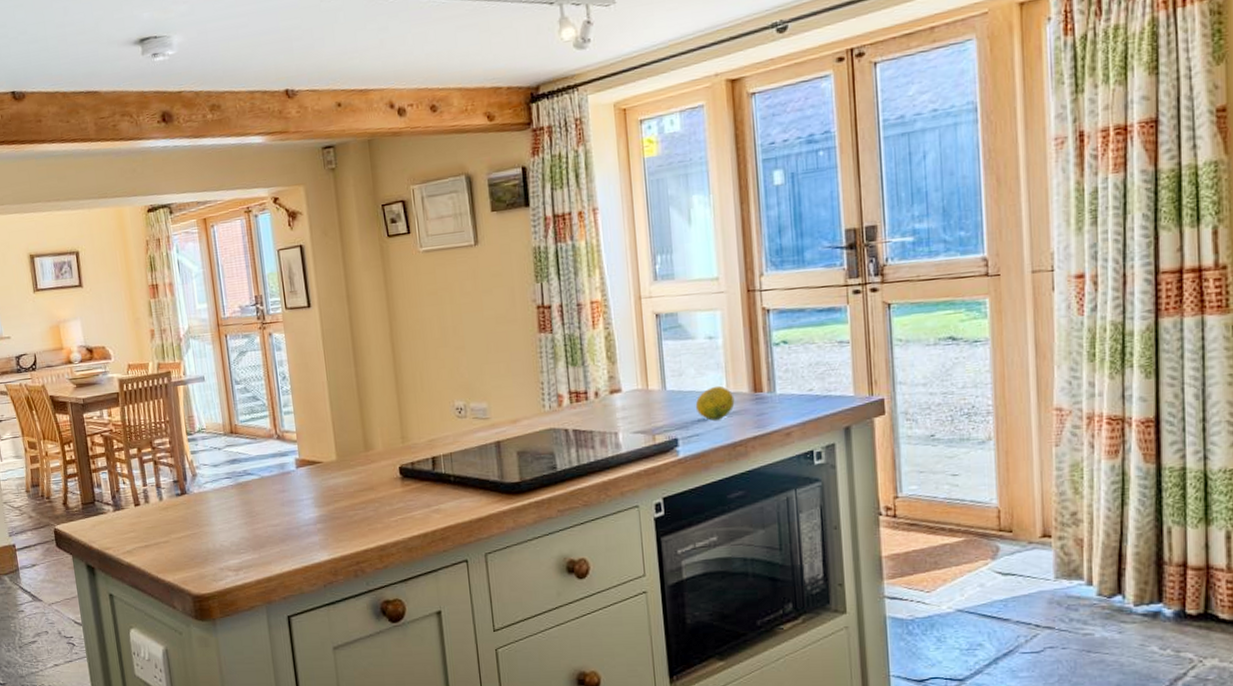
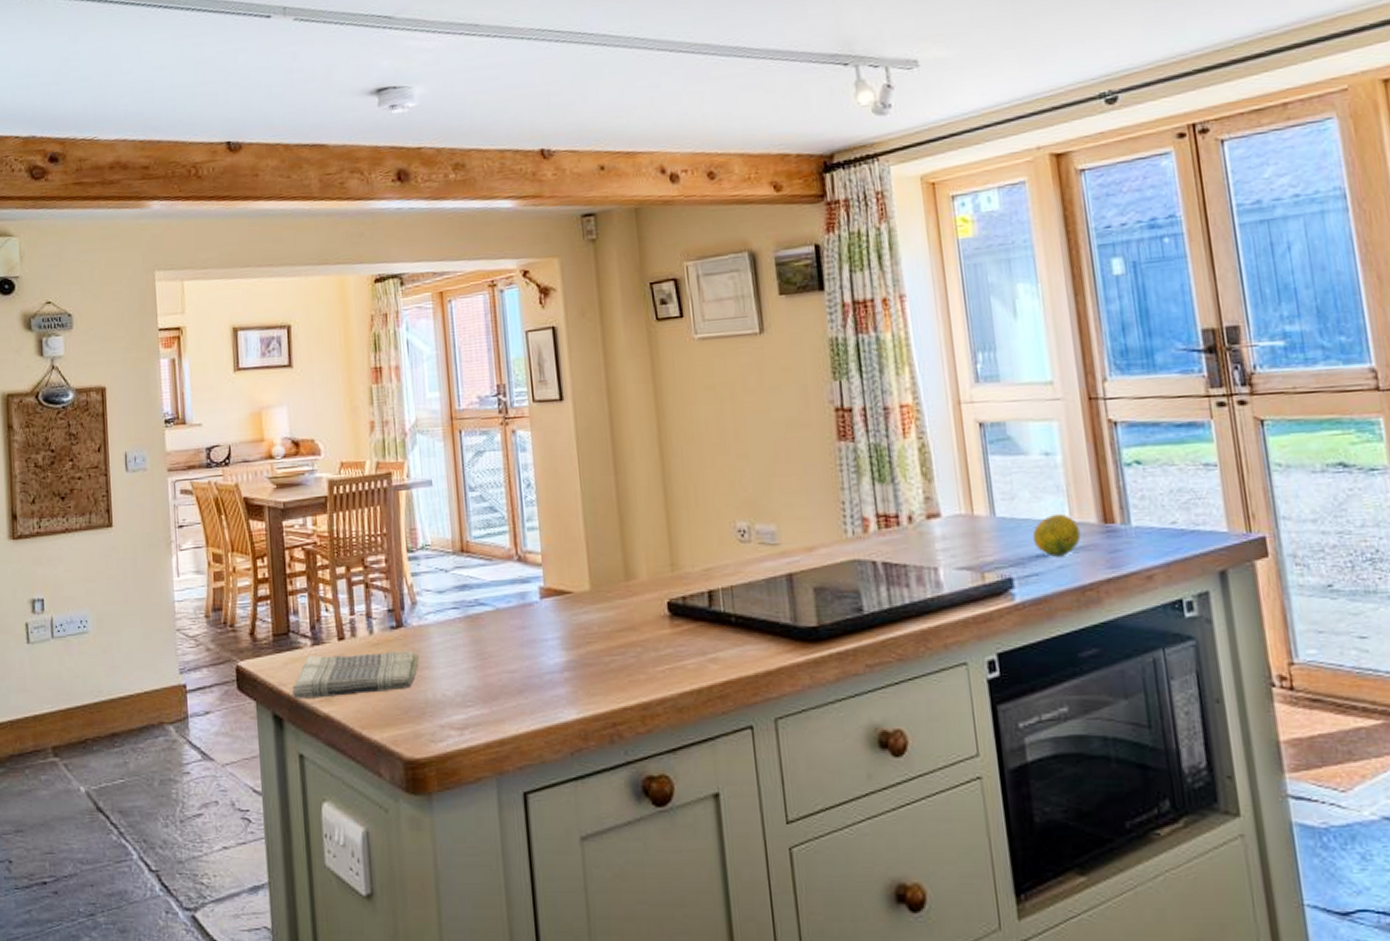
dish towel: none [100,512,201,553] -> present [292,651,419,699]

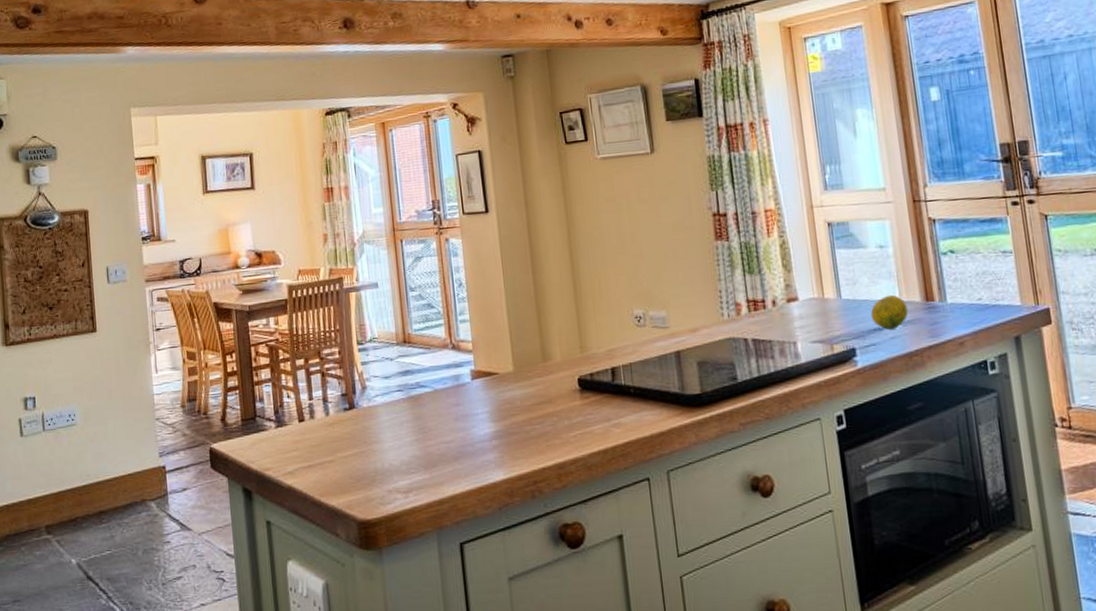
dish towel: present [292,651,419,699] -> none [259,428,369,474]

